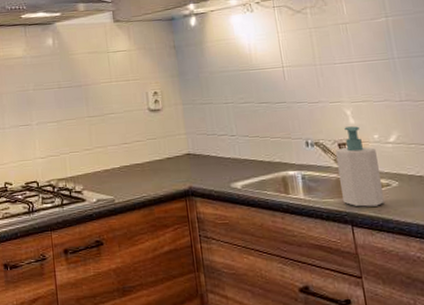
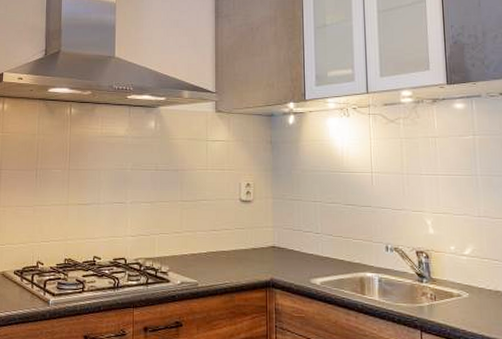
soap bottle: present [335,126,384,207] -> none [413,236,454,315]

